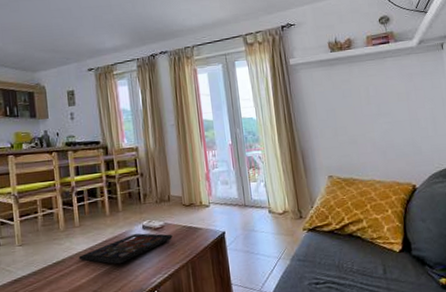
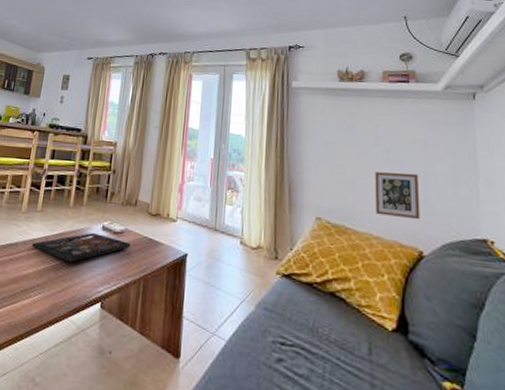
picture frame: none [370,122,411,163] -> present [375,172,420,220]

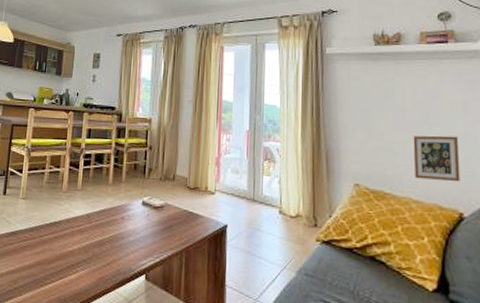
decorative tray: present [31,233,131,262] -> none [74,209,171,238]

